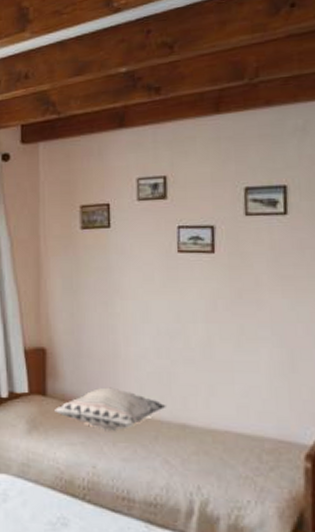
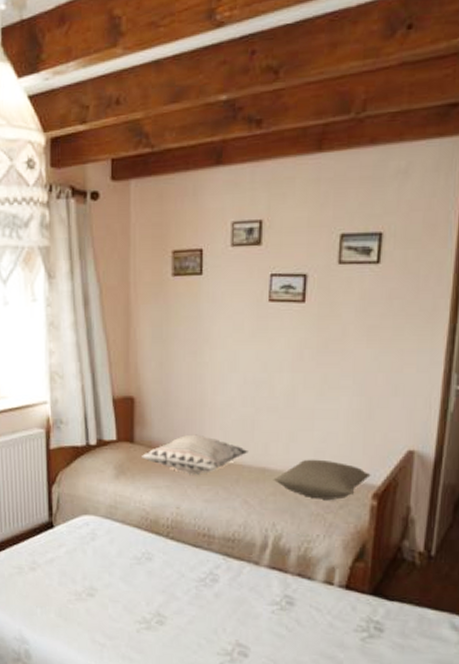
pillow: none [194,415,301,461] -> present [273,459,371,500]

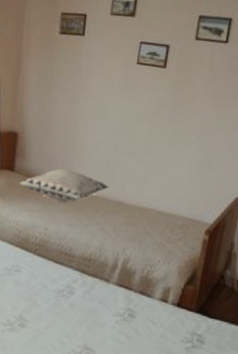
pillow: present [273,459,371,500] -> none [127,197,206,233]

